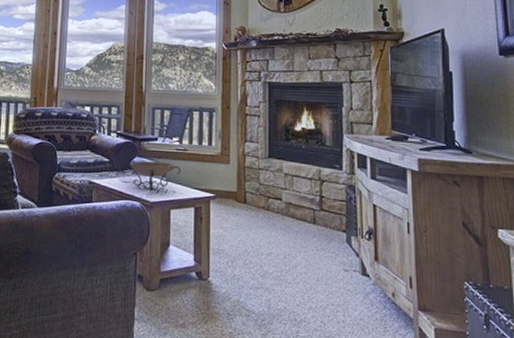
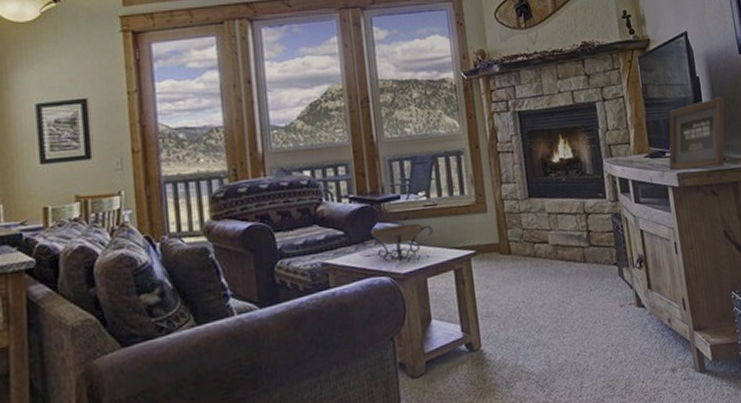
picture frame: none [410,93,478,160] -> present [669,97,725,172]

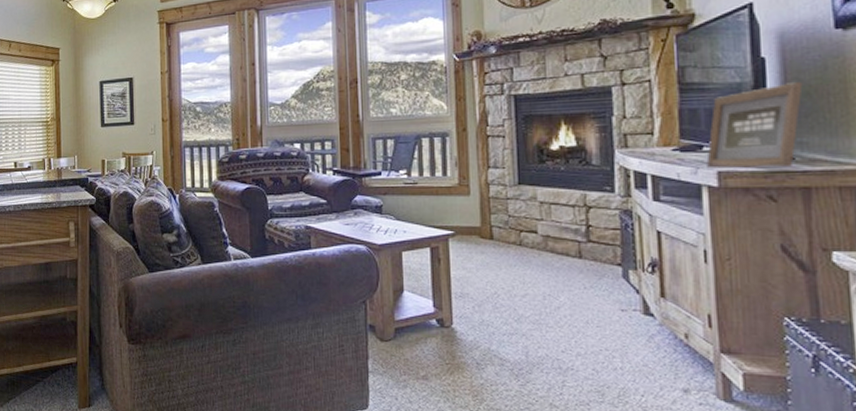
decorative bowl: present [360,223,433,262] -> none [341,199,411,233]

